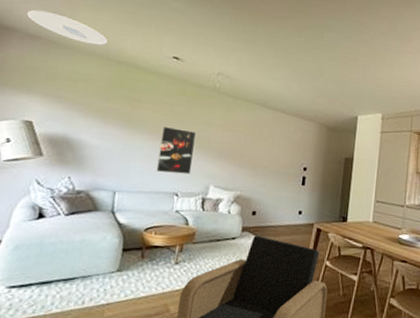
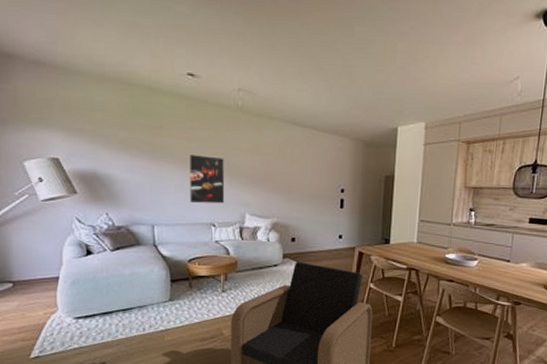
ceiling light: present [26,9,108,46] -> none [24,30,115,67]

